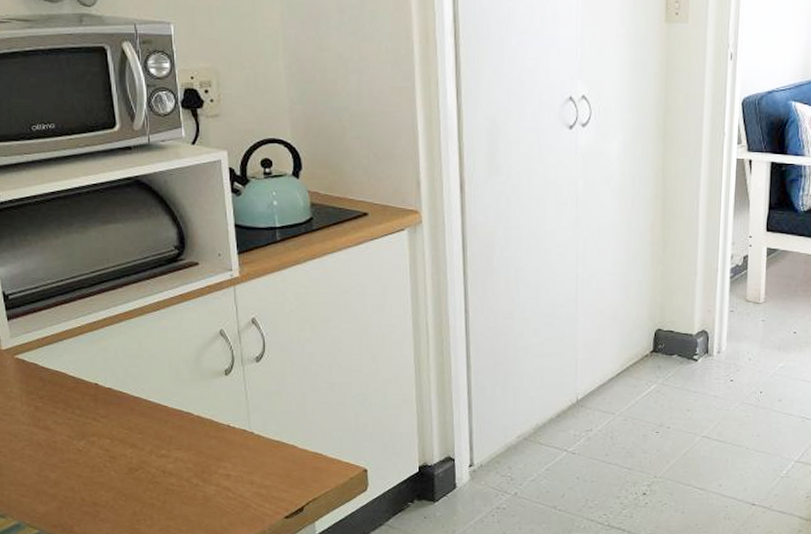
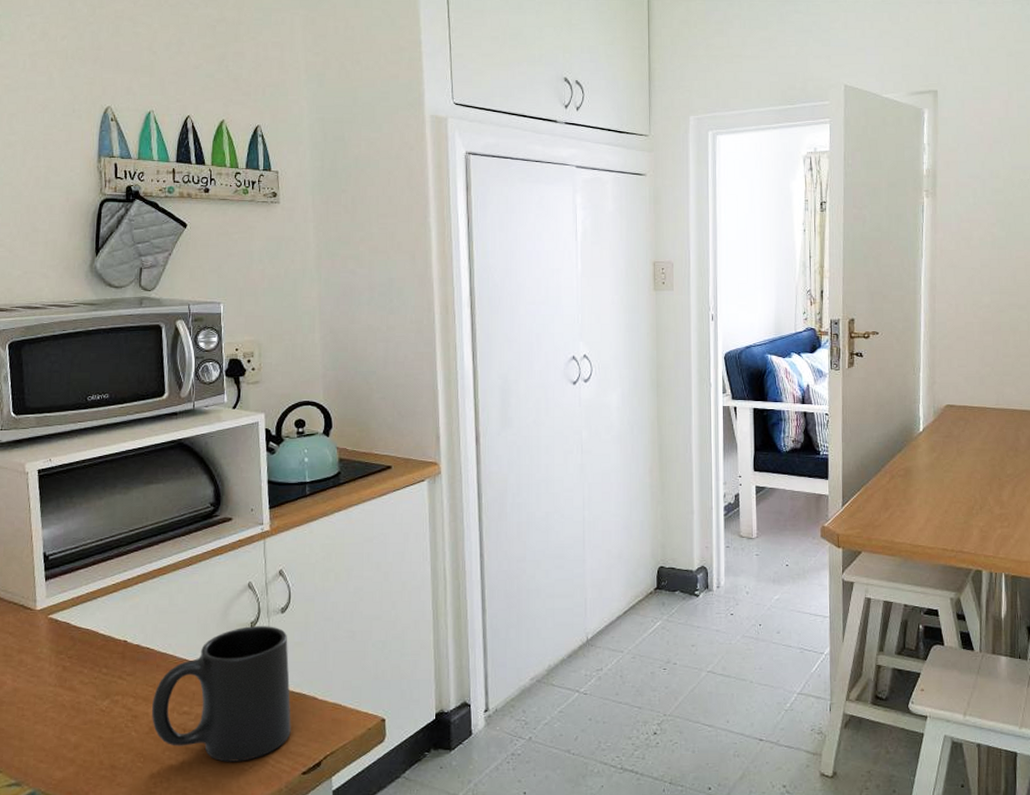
mug: none [128,374,272,504] -> present [151,626,291,762]

